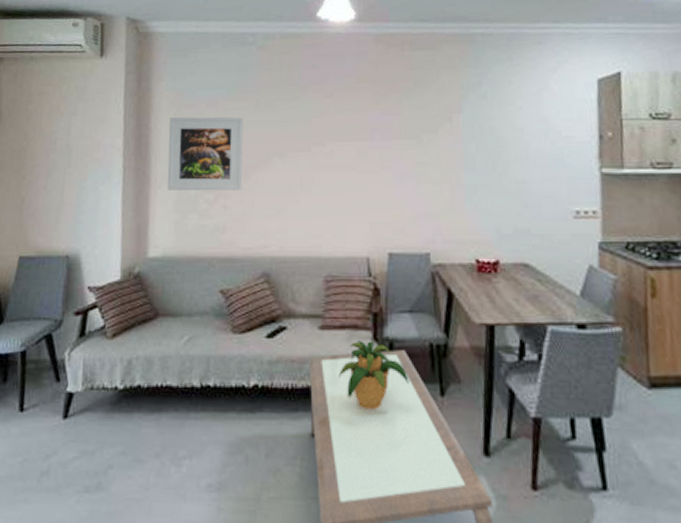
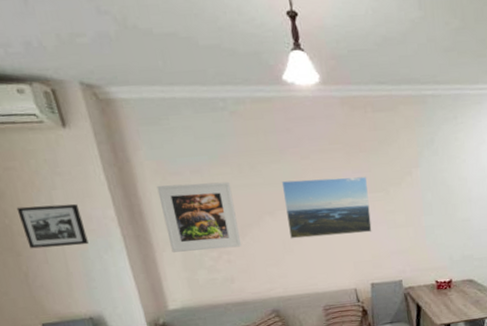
picture frame: none [34,130,92,174] -> present [16,203,89,249]
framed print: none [297,119,397,187] -> present [281,176,372,239]

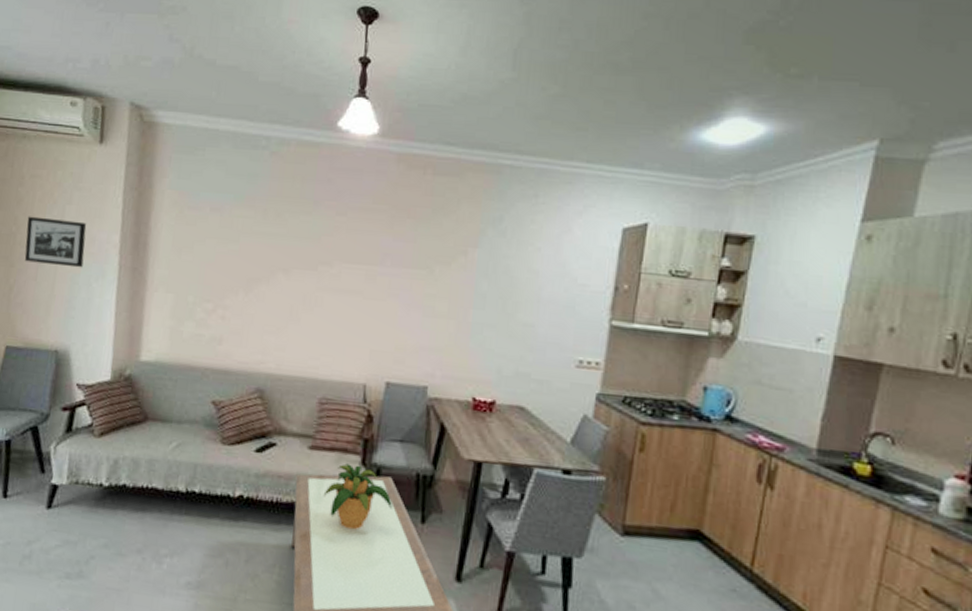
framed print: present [157,181,242,253] -> none [164,217,250,303]
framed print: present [281,176,372,239] -> none [301,236,410,317]

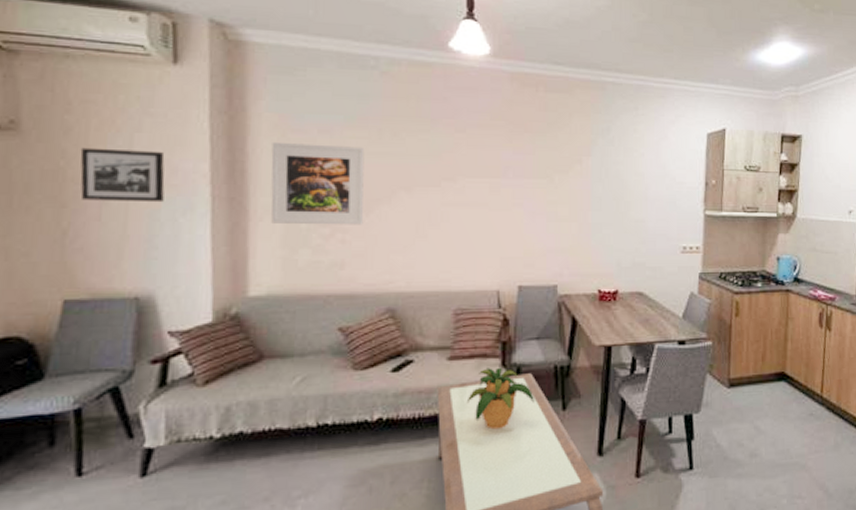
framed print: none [164,217,250,303] -> present [271,141,365,225]

